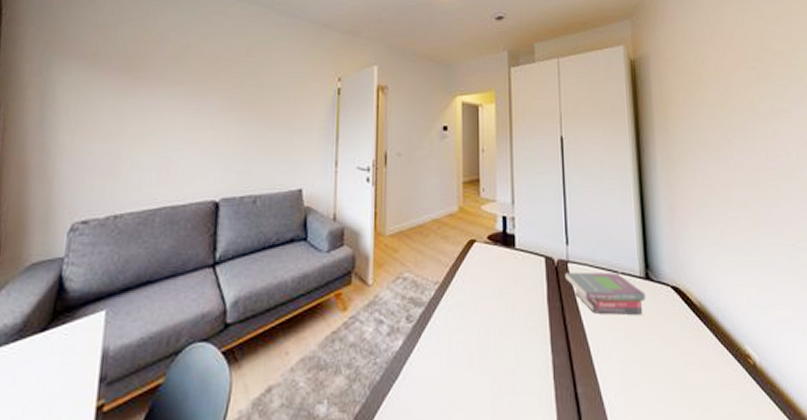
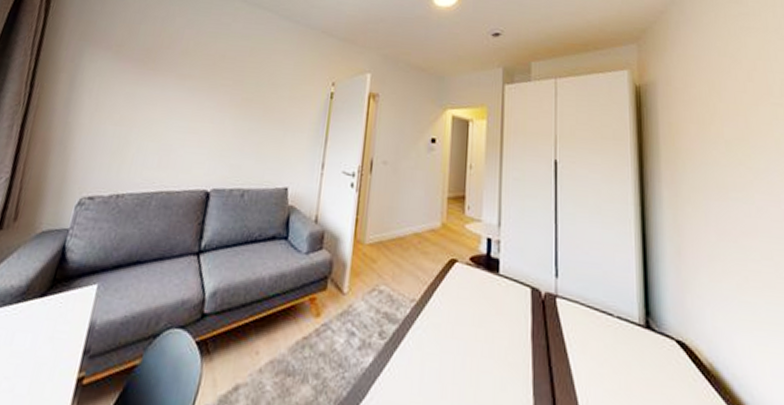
books: present [565,272,646,315] -> none [553,307,645,368]

